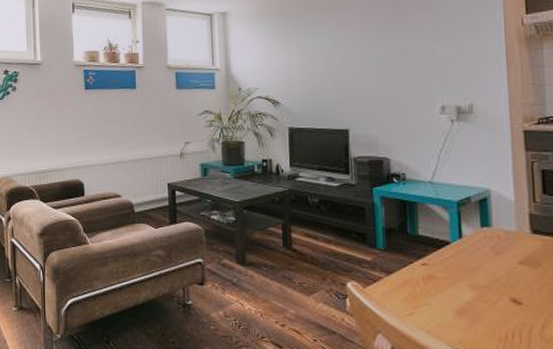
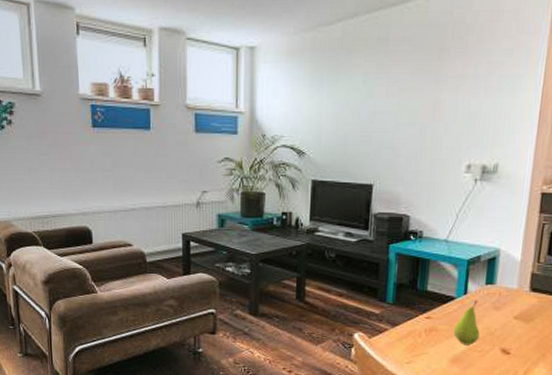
fruit: none [453,244,484,295] -> present [453,300,480,346]

